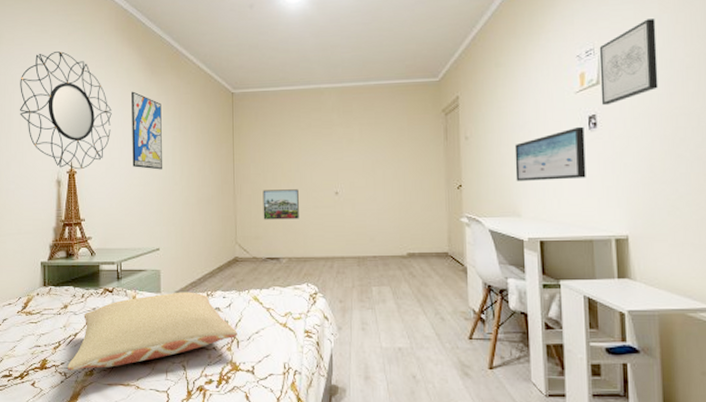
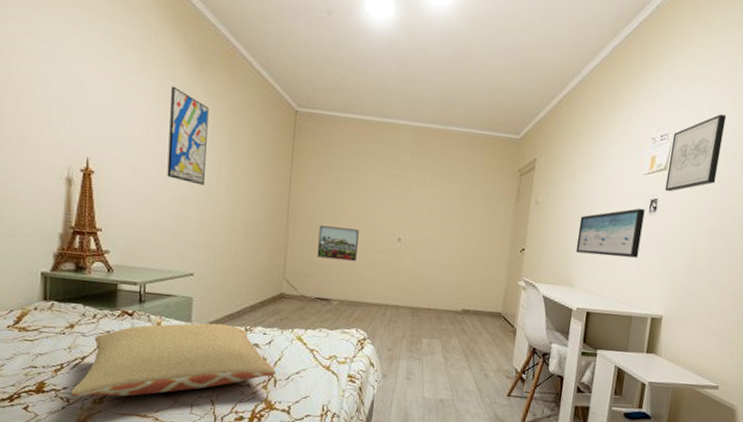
home mirror: present [20,51,112,170] -> none [18,13,145,170]

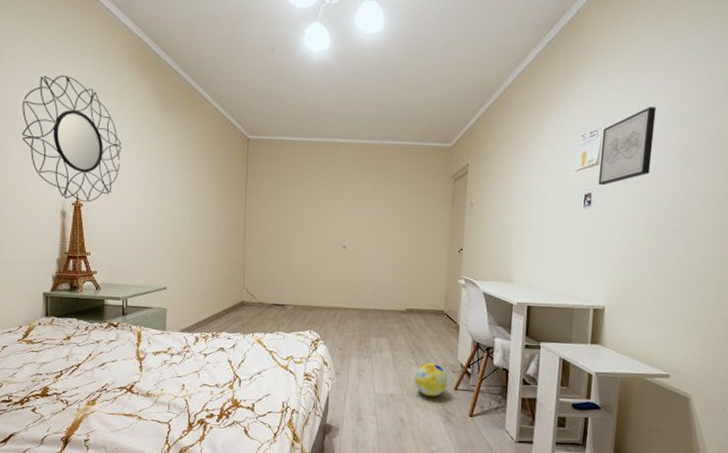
home mirror: none [18,13,145,170] -> present [22,75,122,203]
pillow: present [71,323,276,397] -> none [69,330,240,399]
wall art: present [167,86,209,186] -> none [142,126,174,210]
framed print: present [317,225,359,262] -> none [271,238,308,269]
ball: none [466,367,502,403] -> present [414,362,448,397]
wall art: present [575,208,645,258] -> none [512,203,580,252]

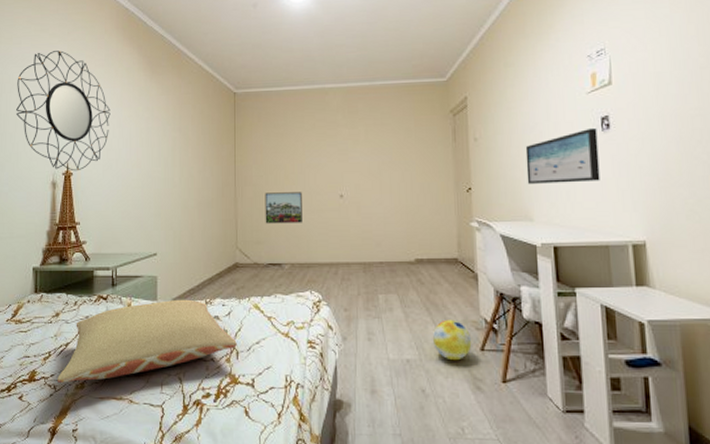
pillow: none [69,330,240,399] -> present [57,299,237,383]
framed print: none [271,238,308,269] -> present [265,192,302,224]
wall art: none [512,203,580,252] -> present [525,127,600,184]
wall art: present [598,107,657,186] -> none [610,18,672,106]

